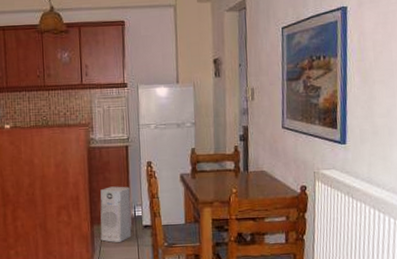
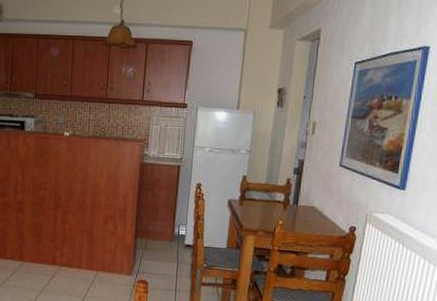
air purifier: present [100,186,133,242] -> none [142,203,178,257]

